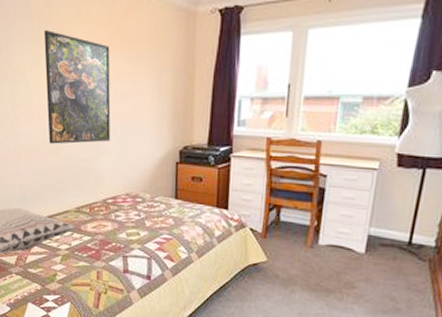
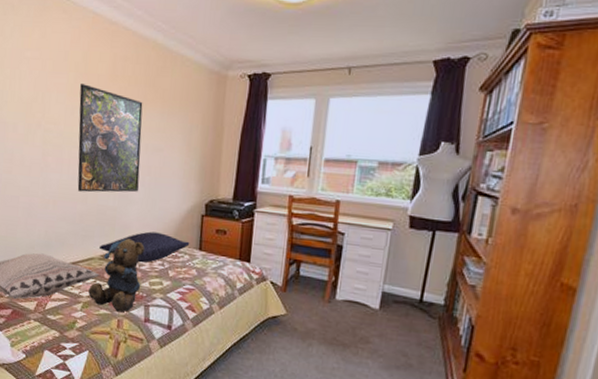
teddy bear: none [67,189,120,264] -> present [88,238,145,313]
pillow: none [74,181,165,214] -> present [98,231,190,263]

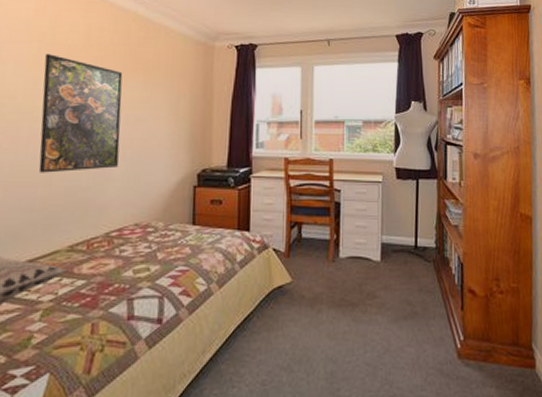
teddy bear: present [88,238,145,313] -> none [51,222,127,314]
pillow: present [98,231,190,263] -> none [66,210,182,249]

